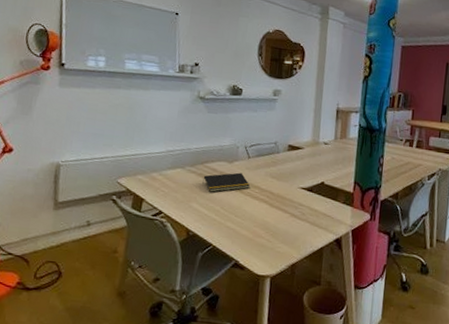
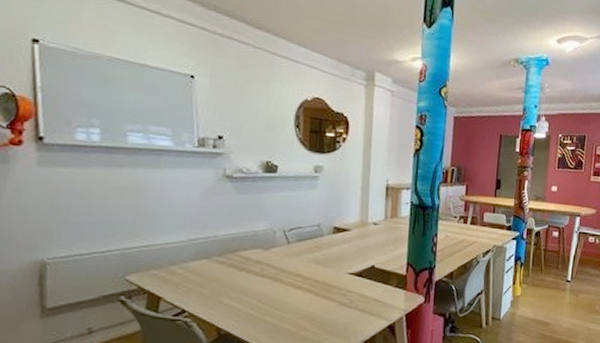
notepad: present [202,172,250,192] -> none [234,260,291,284]

